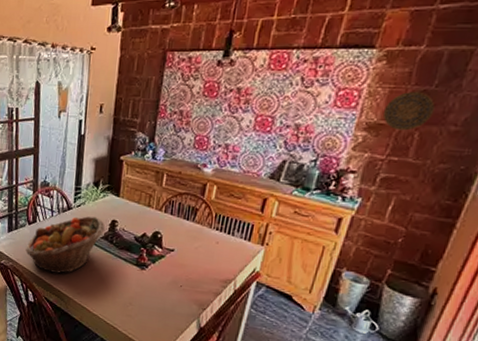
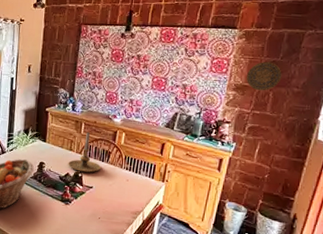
candle holder: none [145,184,185,233] -> present [68,132,101,173]

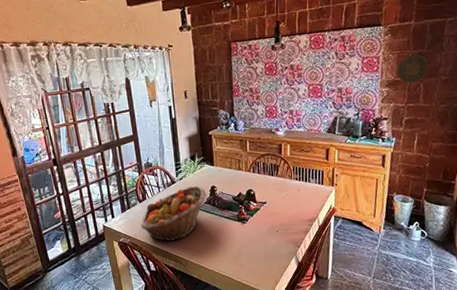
candle holder: present [68,132,101,173] -> none [239,149,271,189]

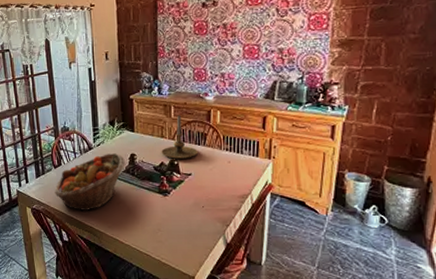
candle holder: none [239,149,271,189] -> present [161,115,198,159]
decorative plate: present [397,54,430,84] -> none [352,8,394,44]

